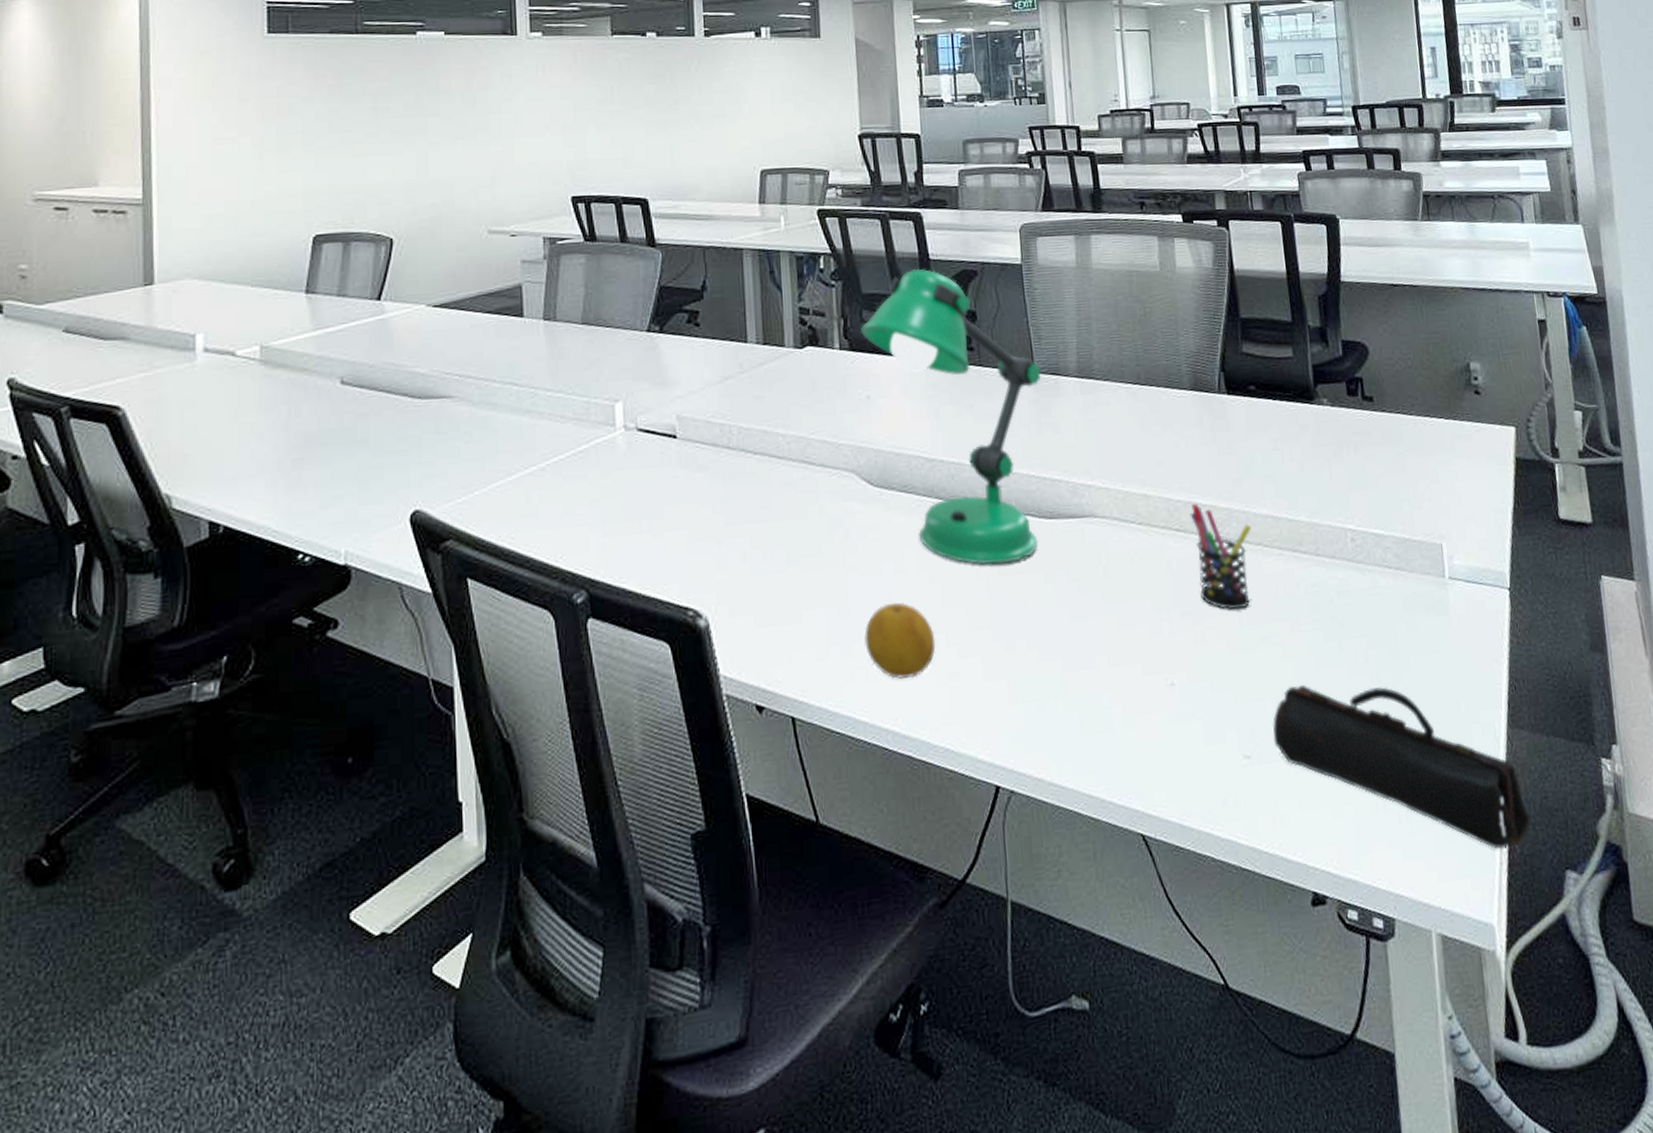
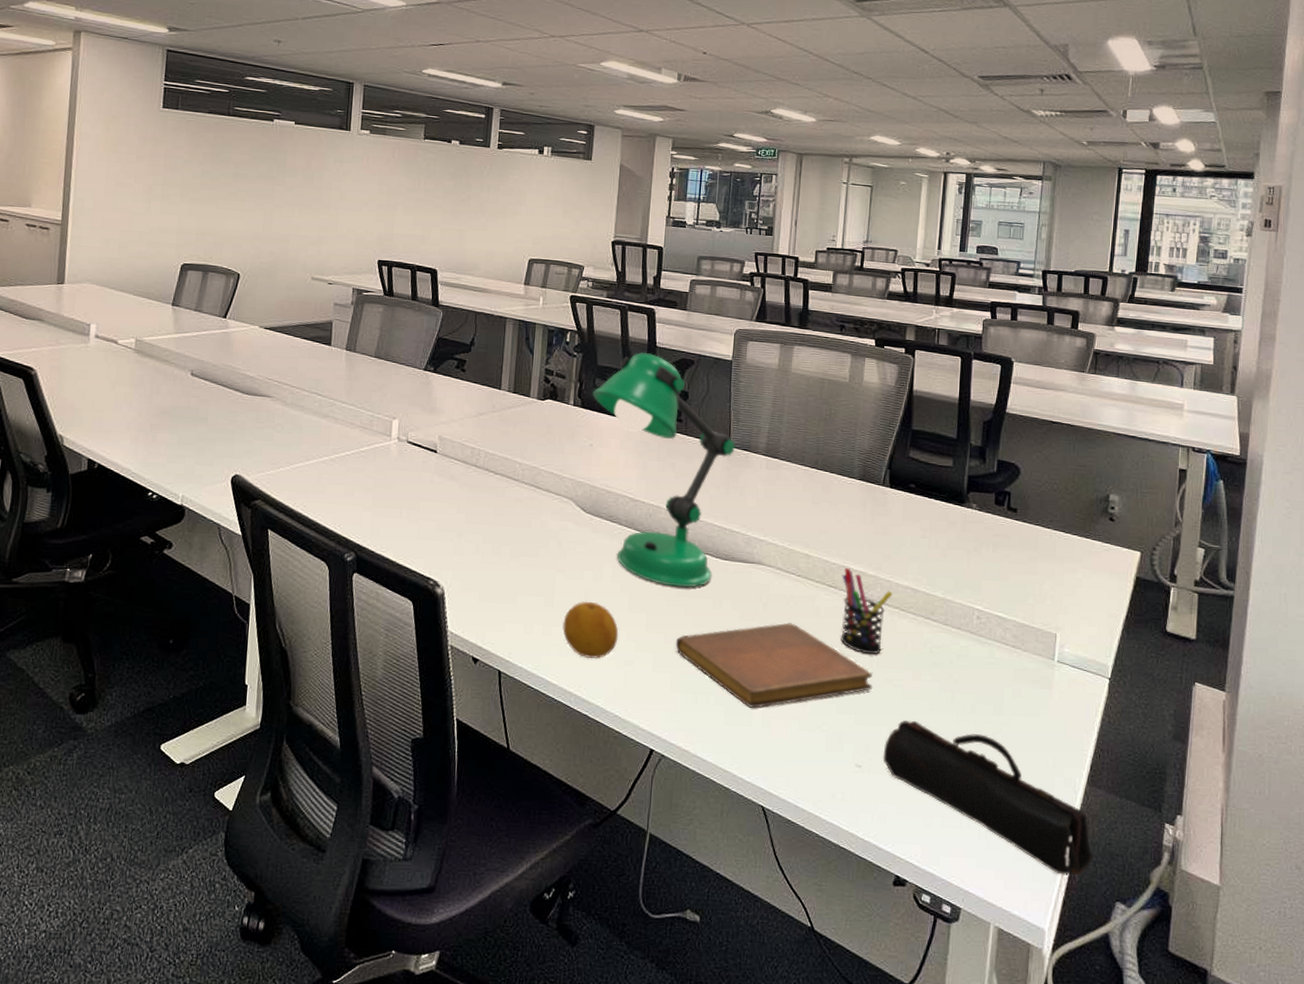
notebook: none [1006,586,1247,706] -> present [675,622,873,708]

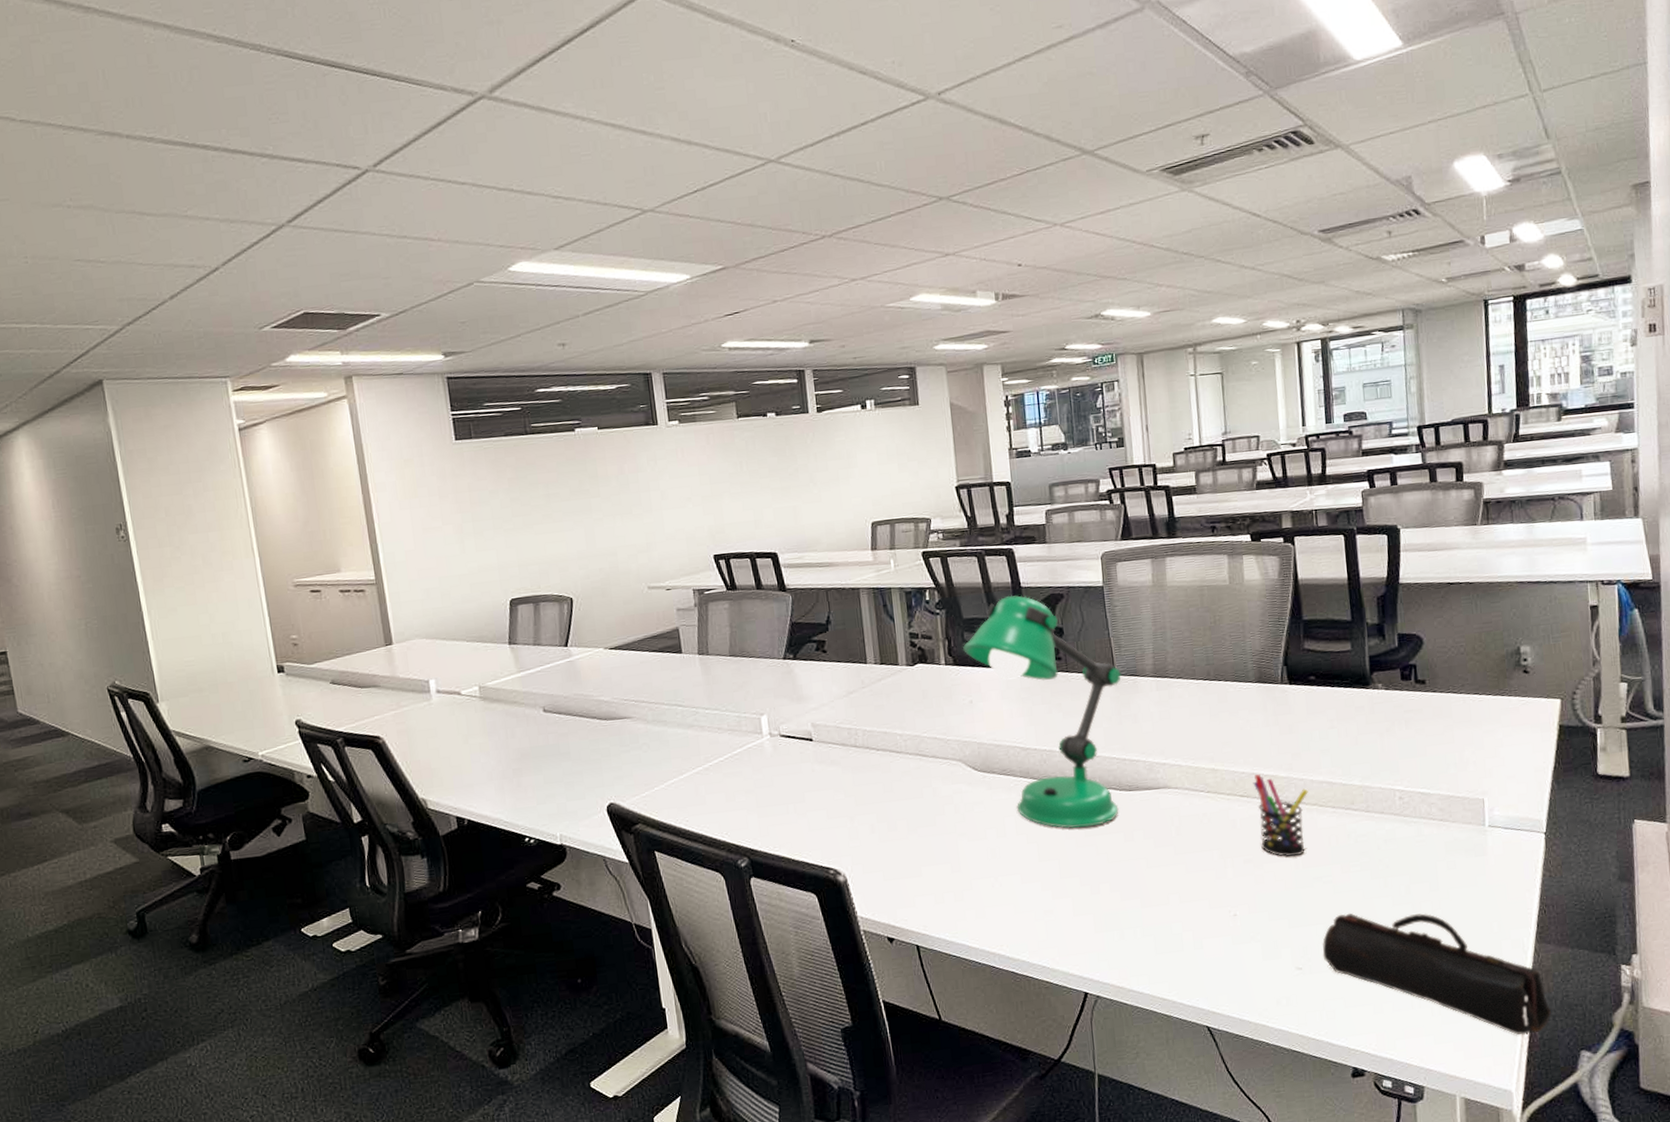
fruit: present [562,601,619,659] -> none [973,859,1033,917]
notebook: present [675,622,873,708] -> none [1092,840,1302,933]

